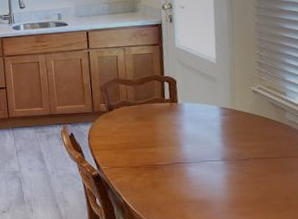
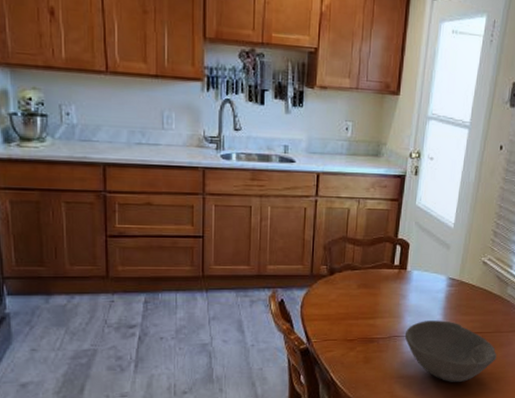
bowl: none [186,147,290,208] -> present [404,320,497,382]

